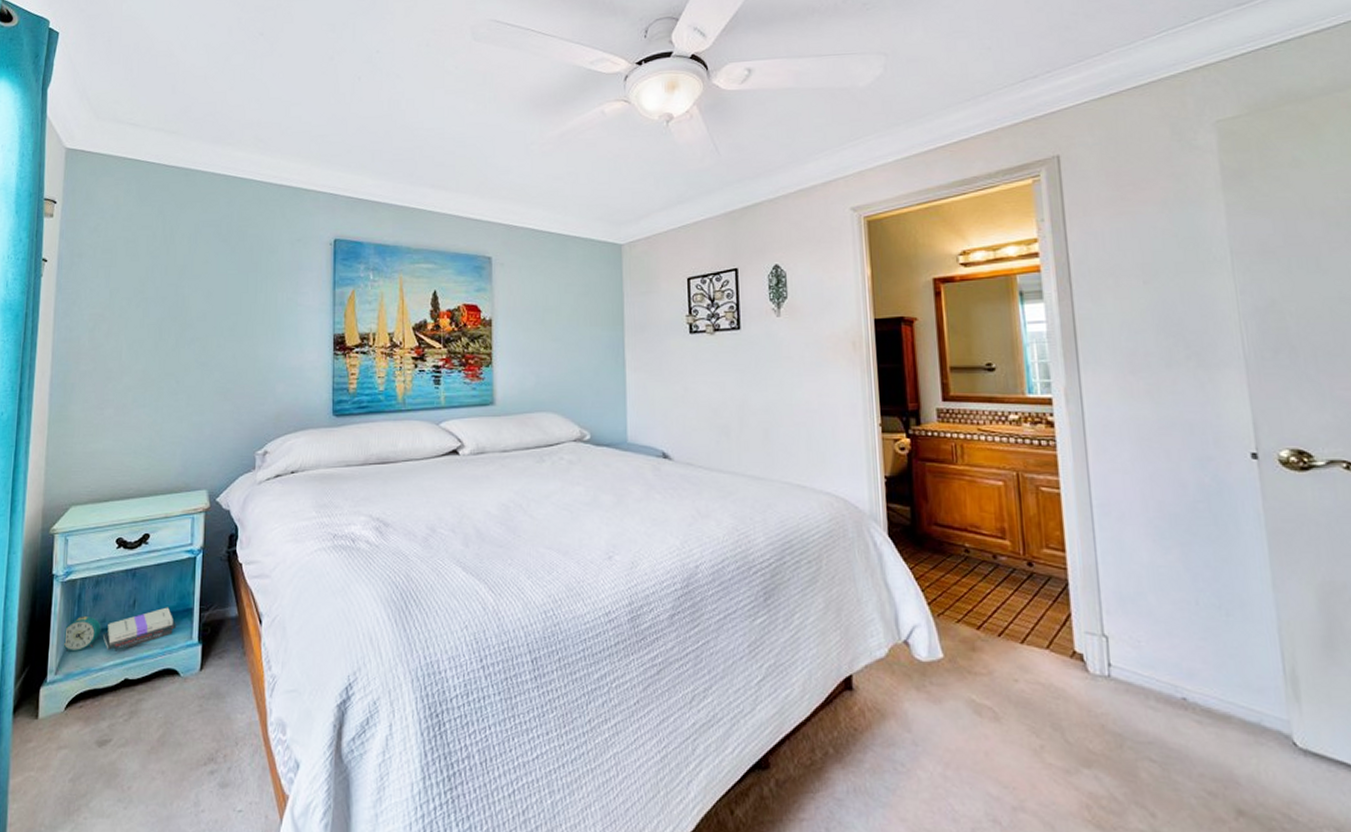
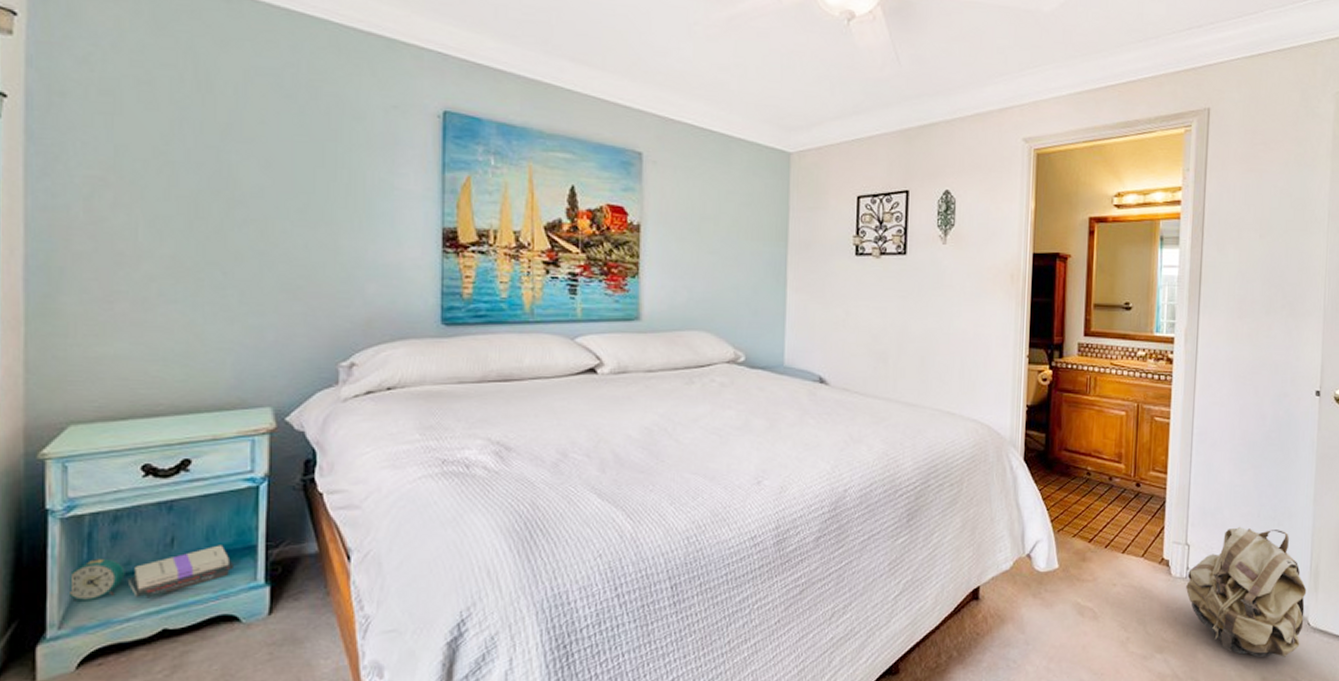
backpack: none [1110,615,1287,786] -> present [1186,526,1307,658]

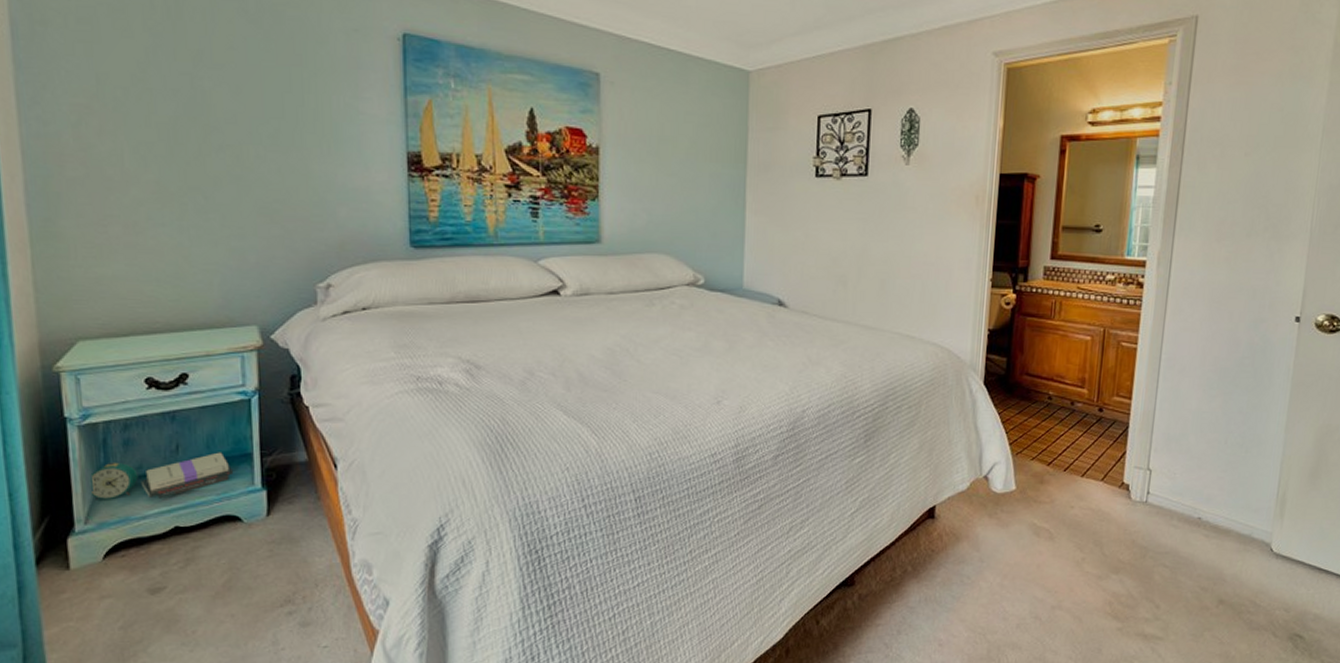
backpack: present [1186,526,1307,658] -> none [1145,452,1272,581]

